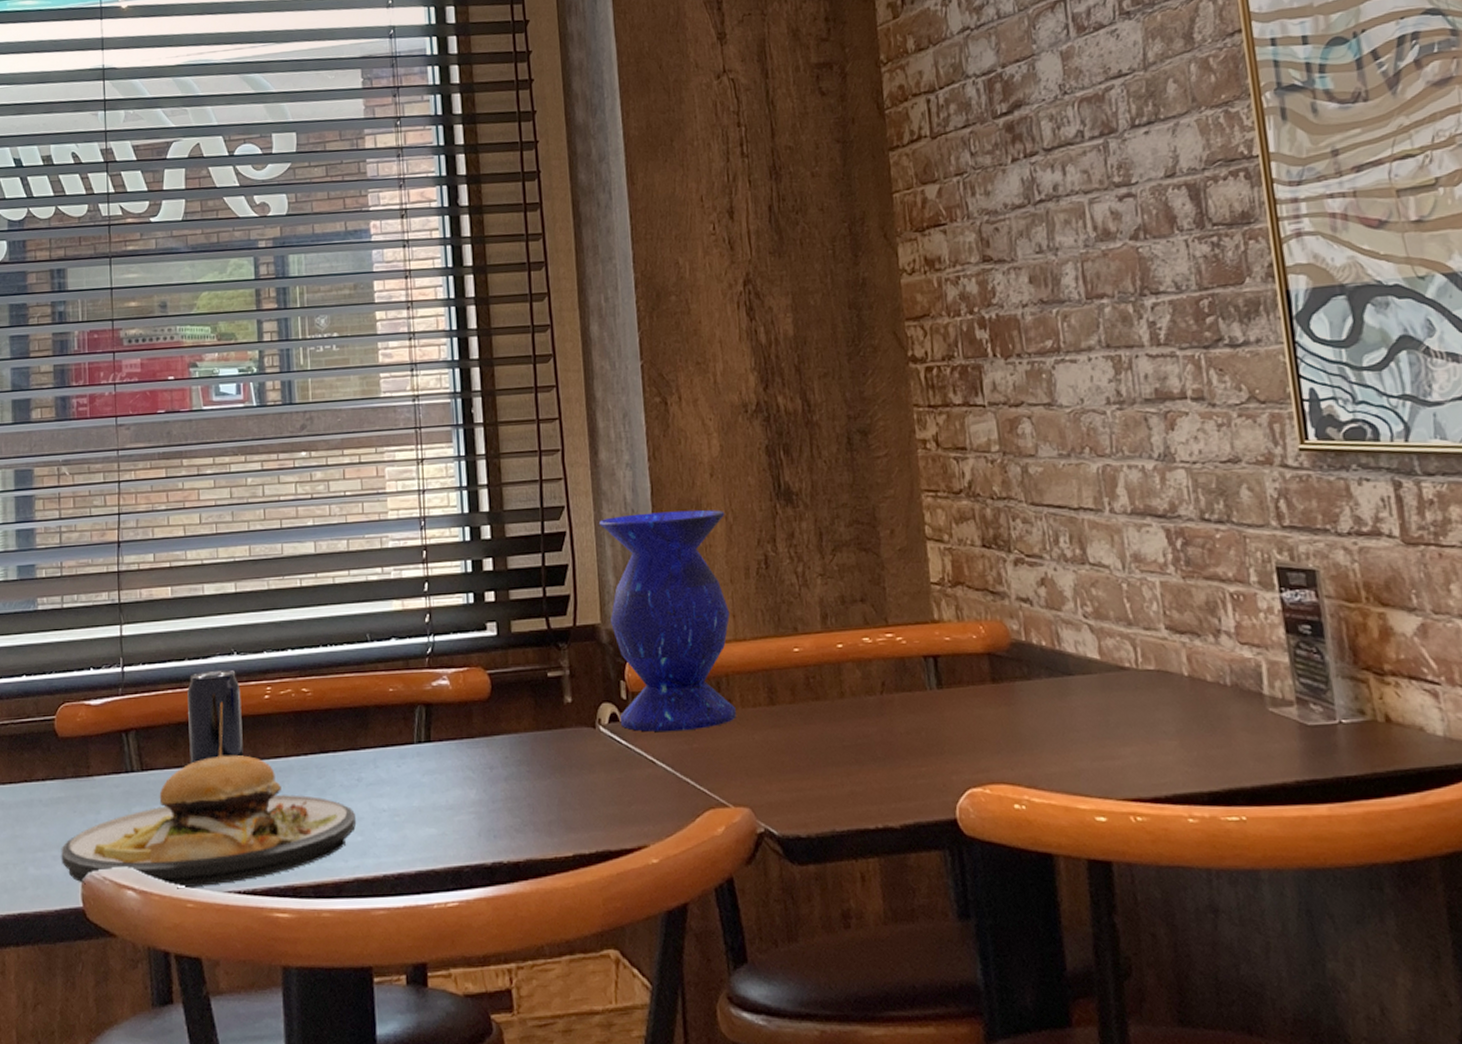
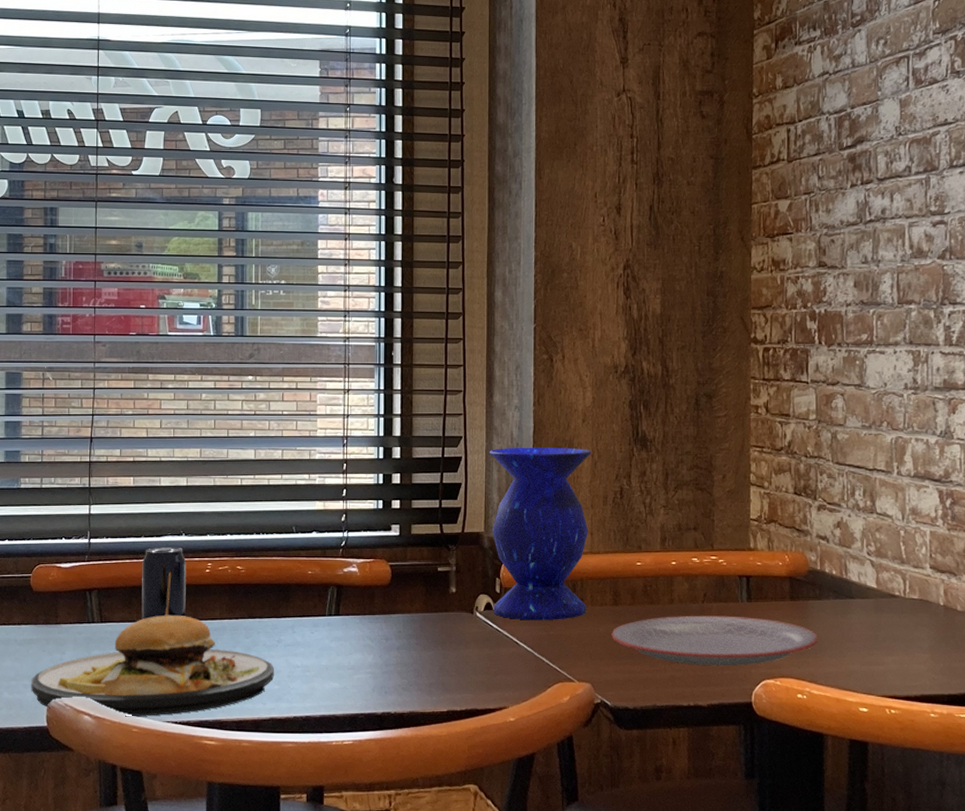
plate: none [770,708,1033,776] -> present [611,615,818,666]

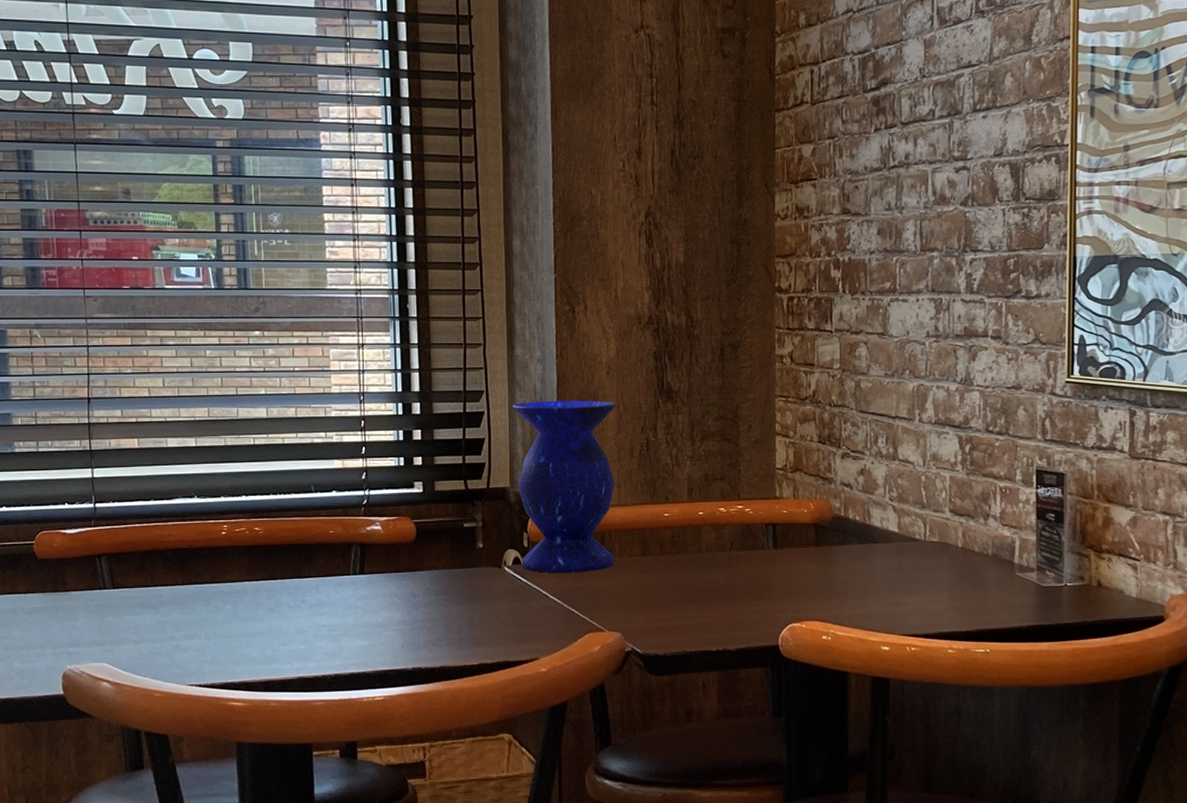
plate: present [31,573,274,717] -> none [43,536,300,682]
beverage can: present [141,547,186,620] -> none [153,509,203,584]
plate: present [611,615,818,666] -> none [640,563,842,612]

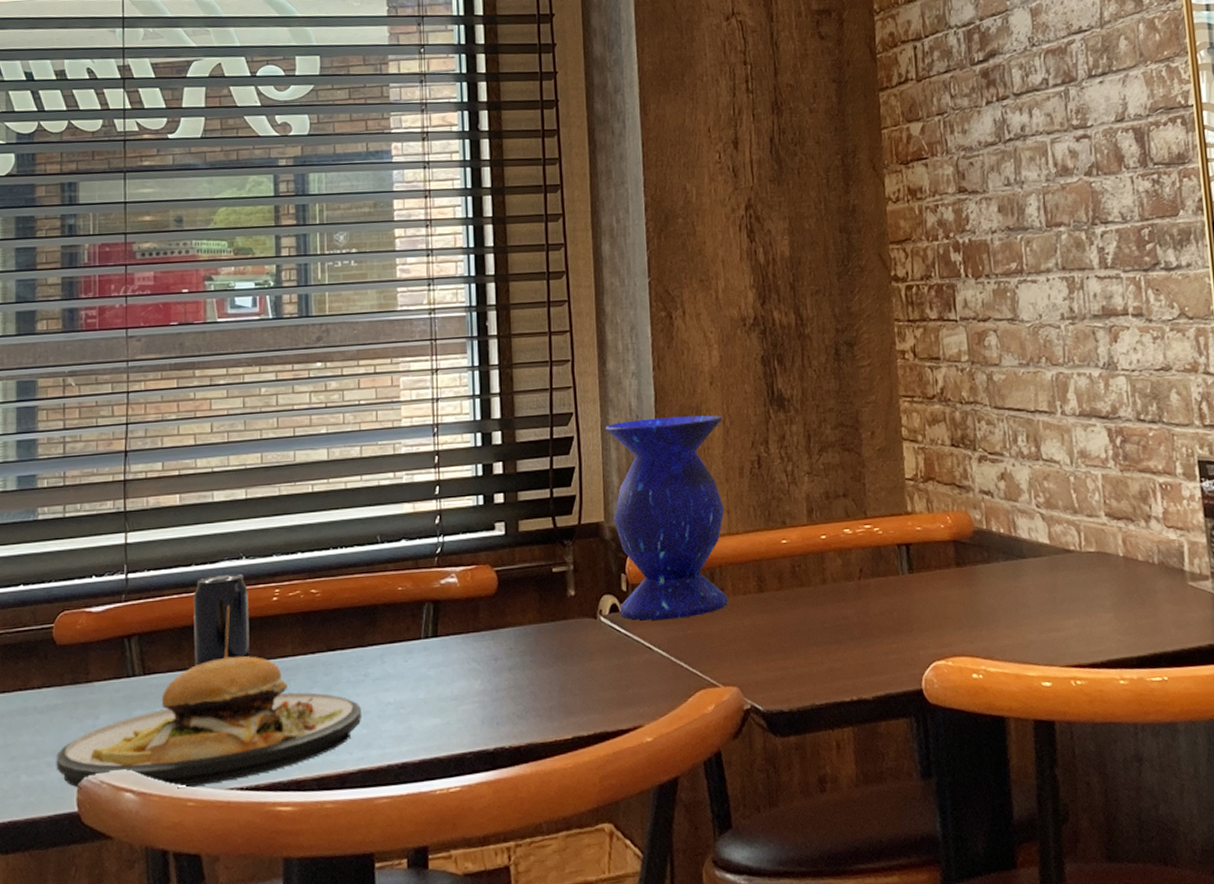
plate: none [43,536,300,682] -> present [56,605,361,789]
beverage can: none [153,509,203,584] -> present [194,574,250,666]

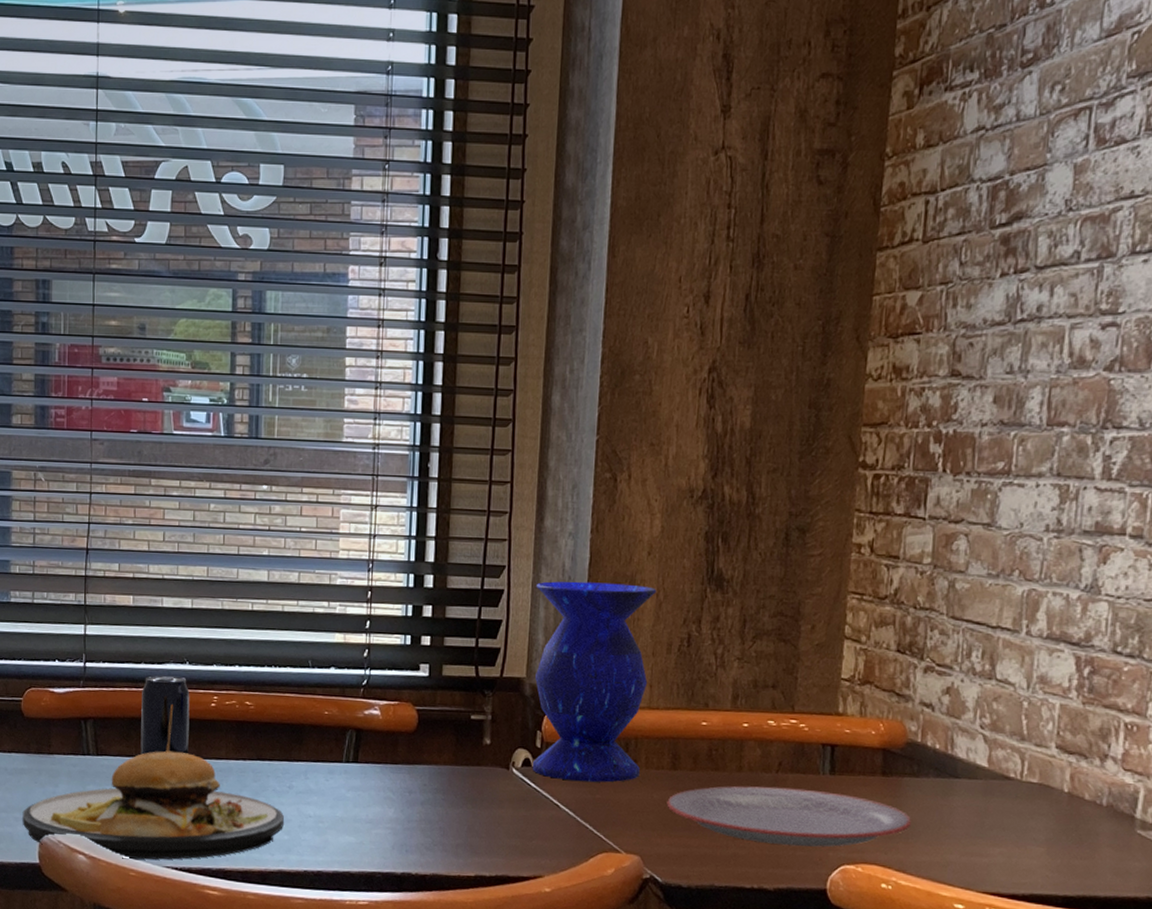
plate: none [758,591,990,653] -> present [667,785,911,848]

